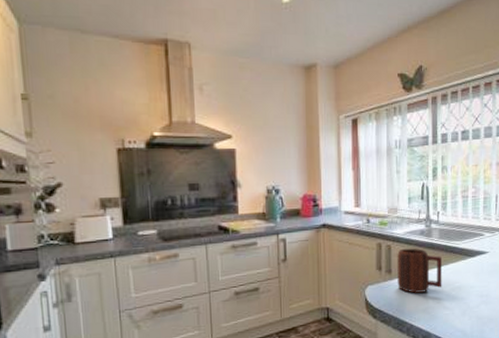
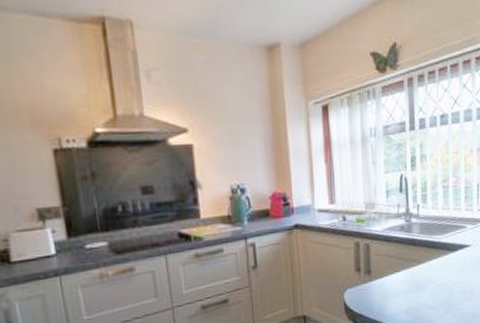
mug: present [397,248,443,293] -> none [376,245,425,294]

